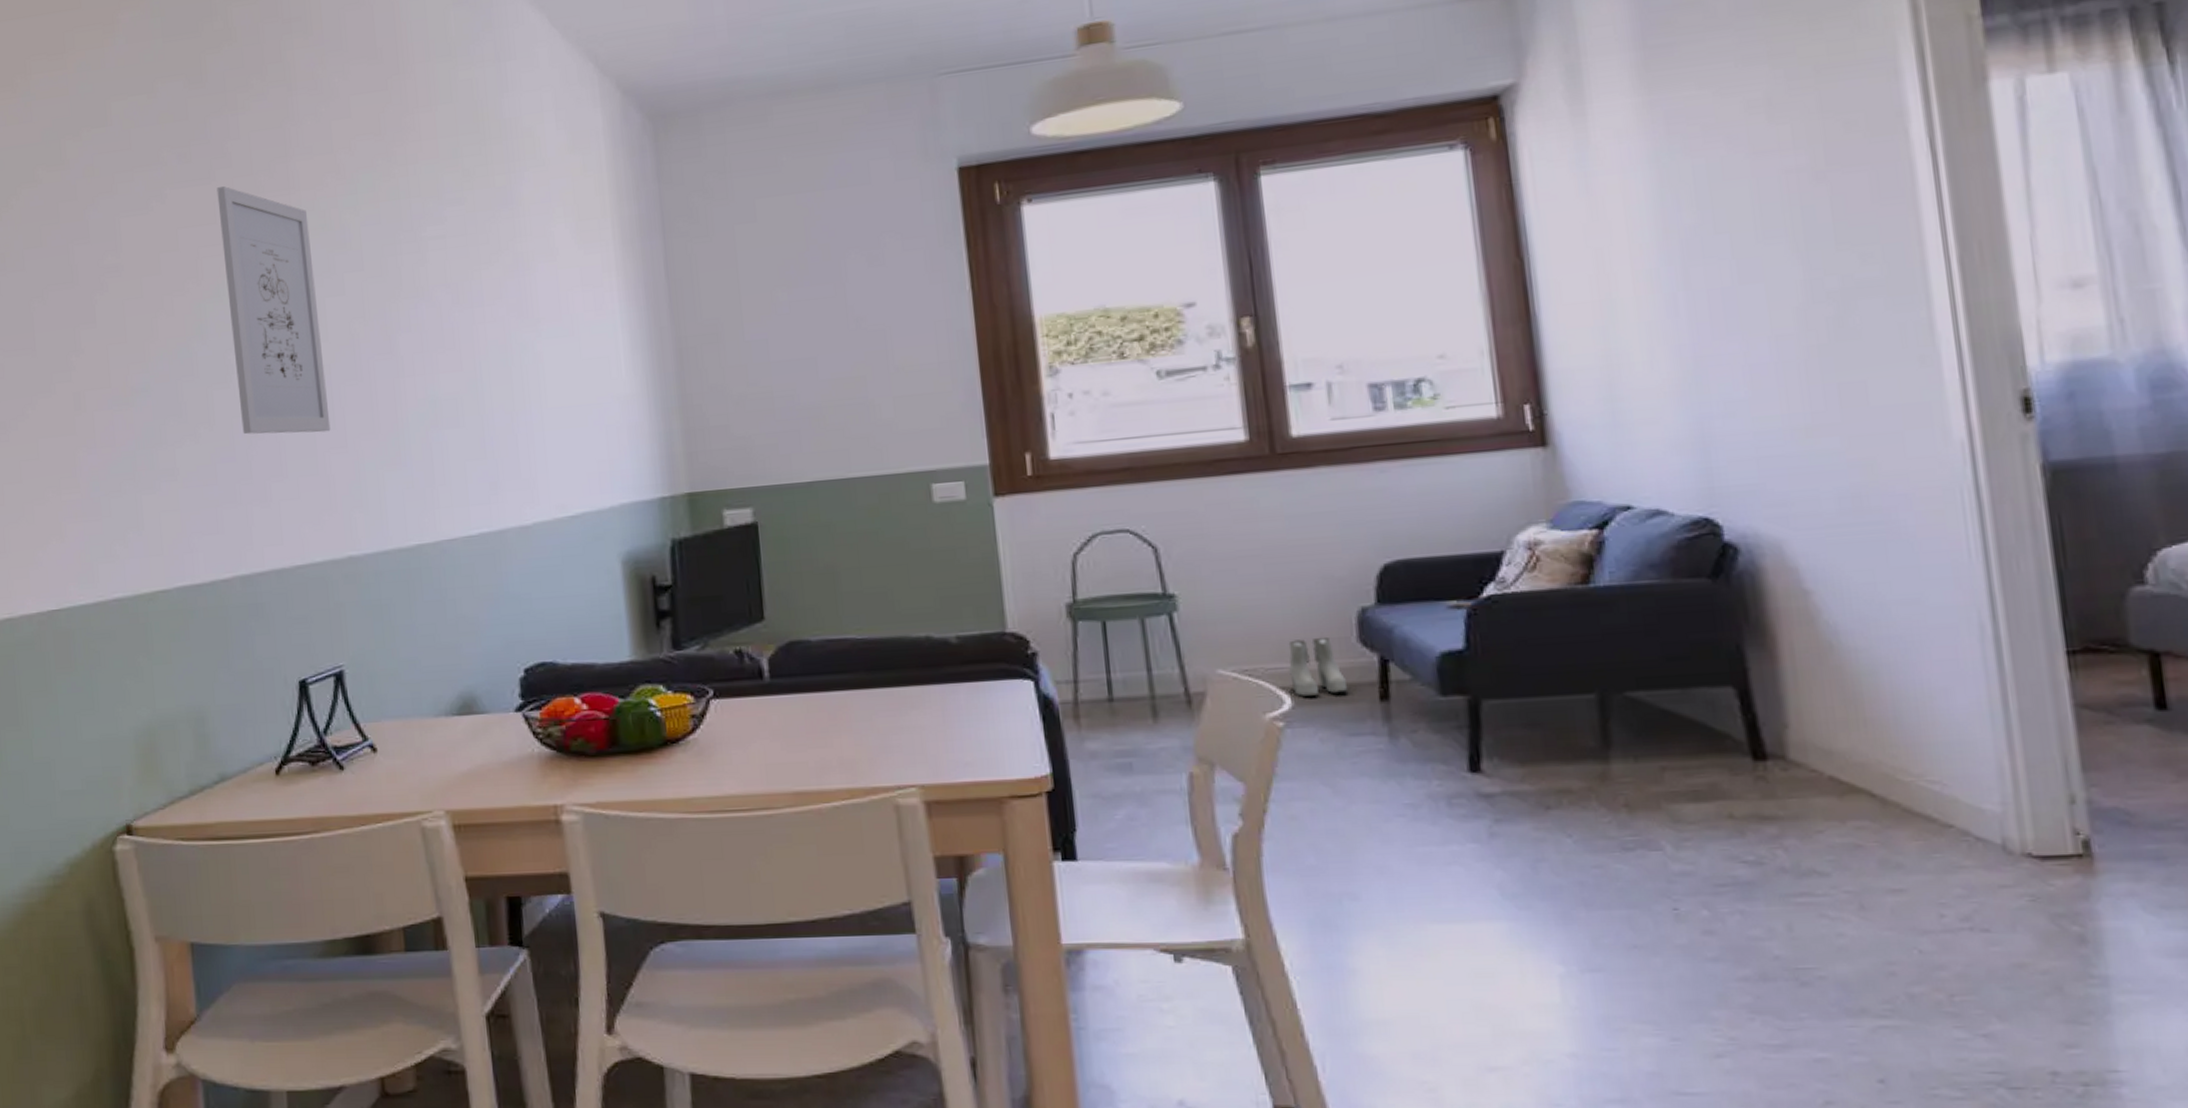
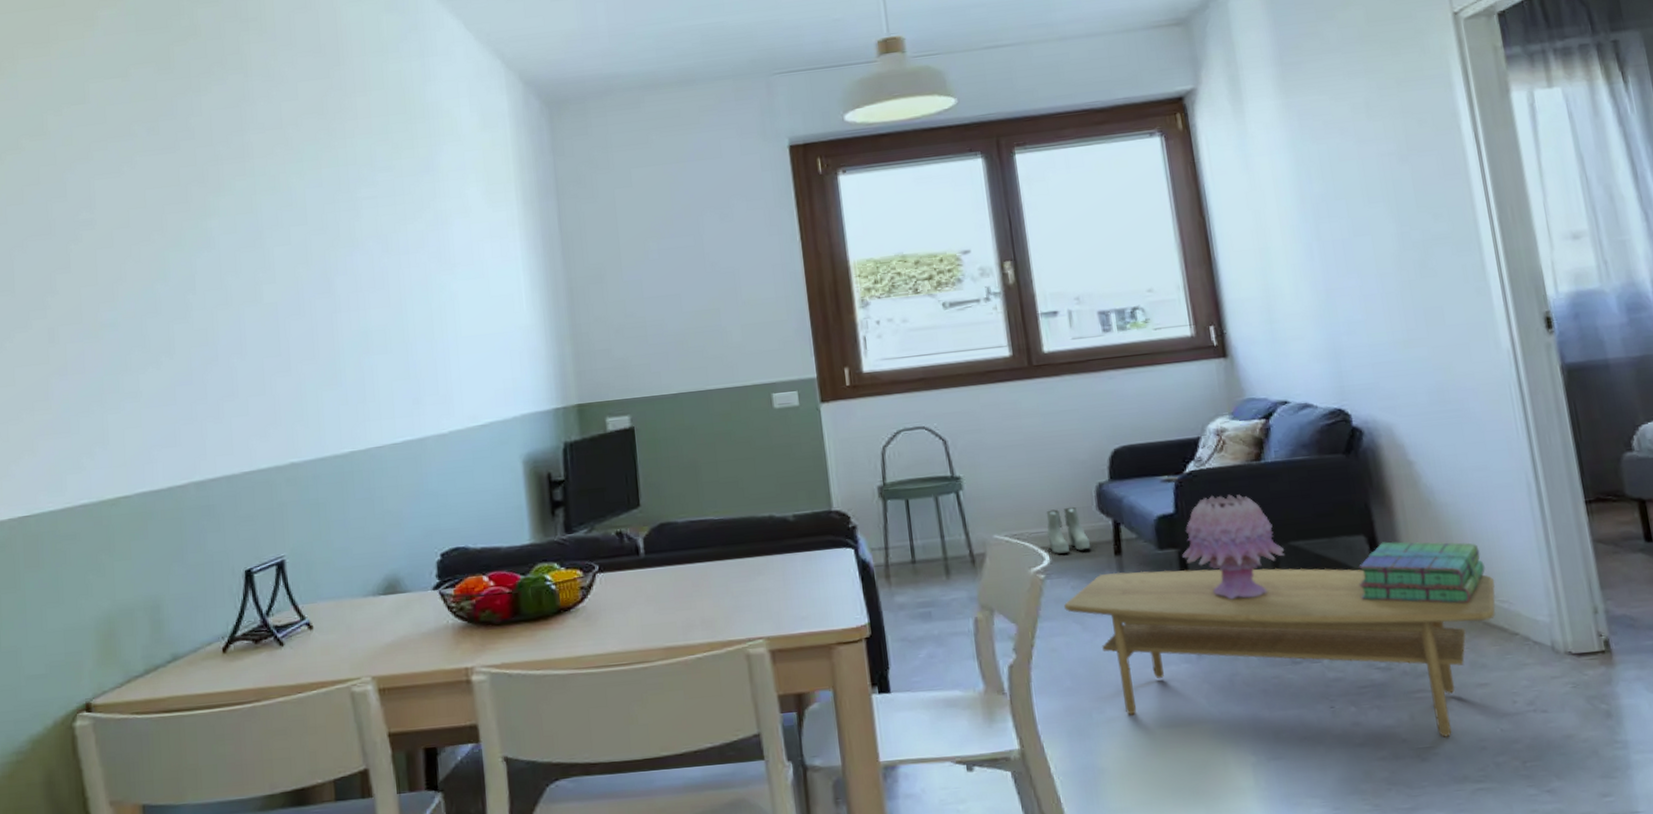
wall art: present [216,186,331,435] -> none [181,155,277,362]
coffee table: none [1309,722,1923,957] -> present [1064,568,1495,737]
decorative vase: none [1473,627,1618,764] -> present [1182,494,1285,600]
stack of books: none [1722,696,1909,782] -> present [1359,542,1485,604]

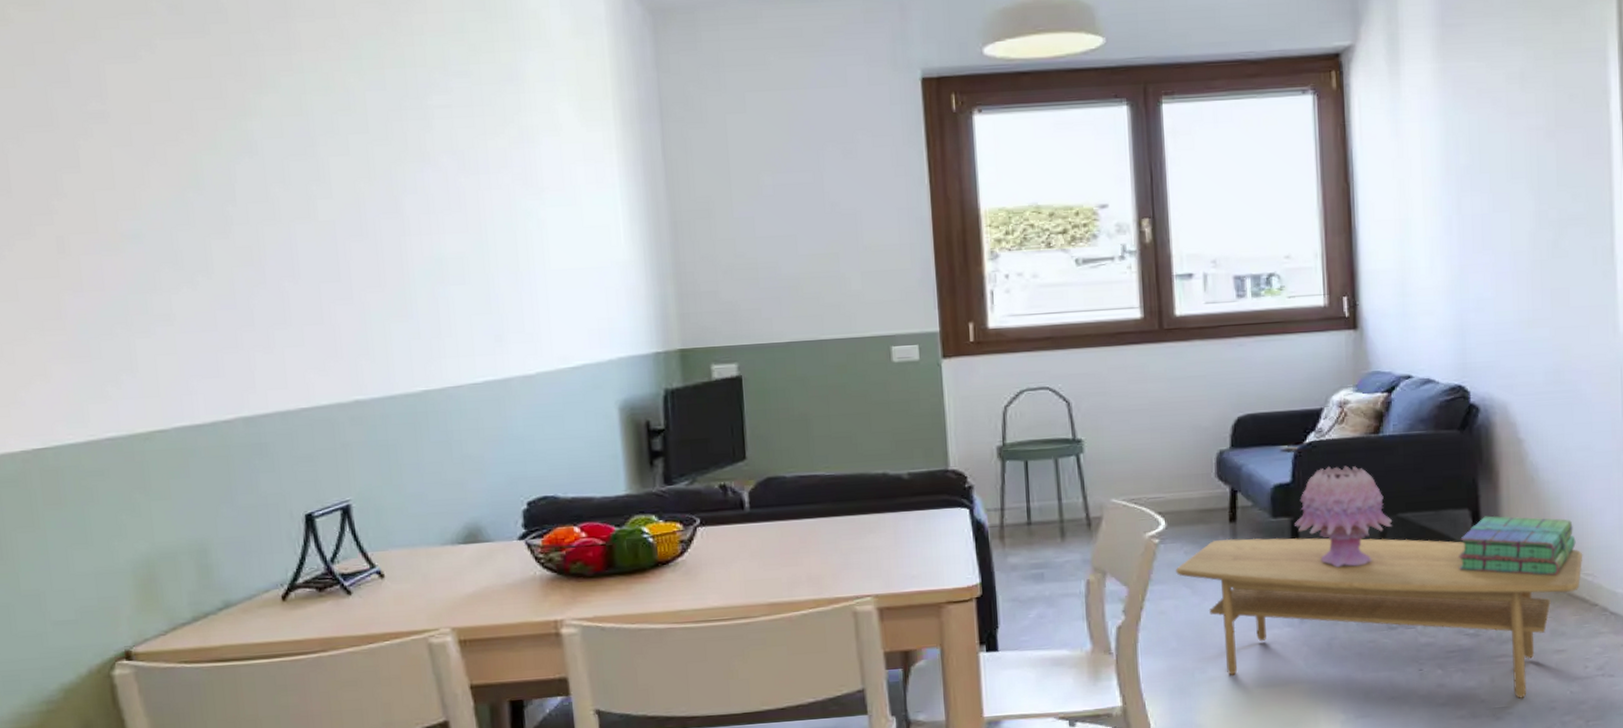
boots: present [1046,507,1091,554] -> none [1165,474,1207,519]

